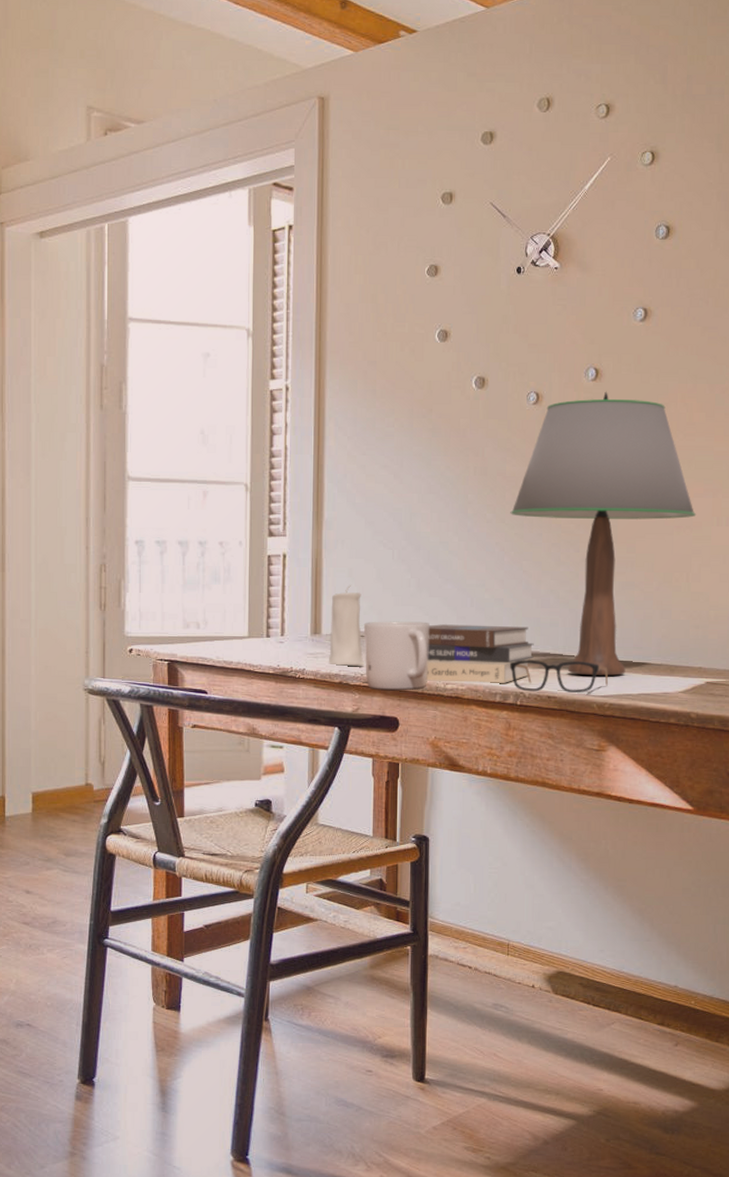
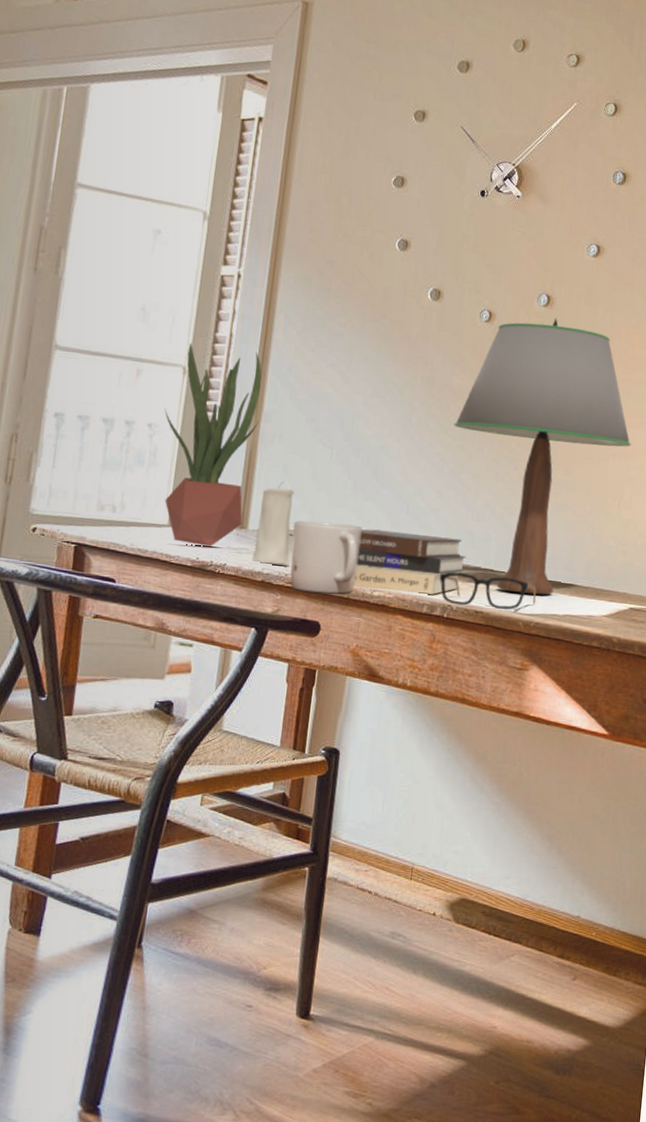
potted plant: none [233,460,320,654] -> present [165,343,262,548]

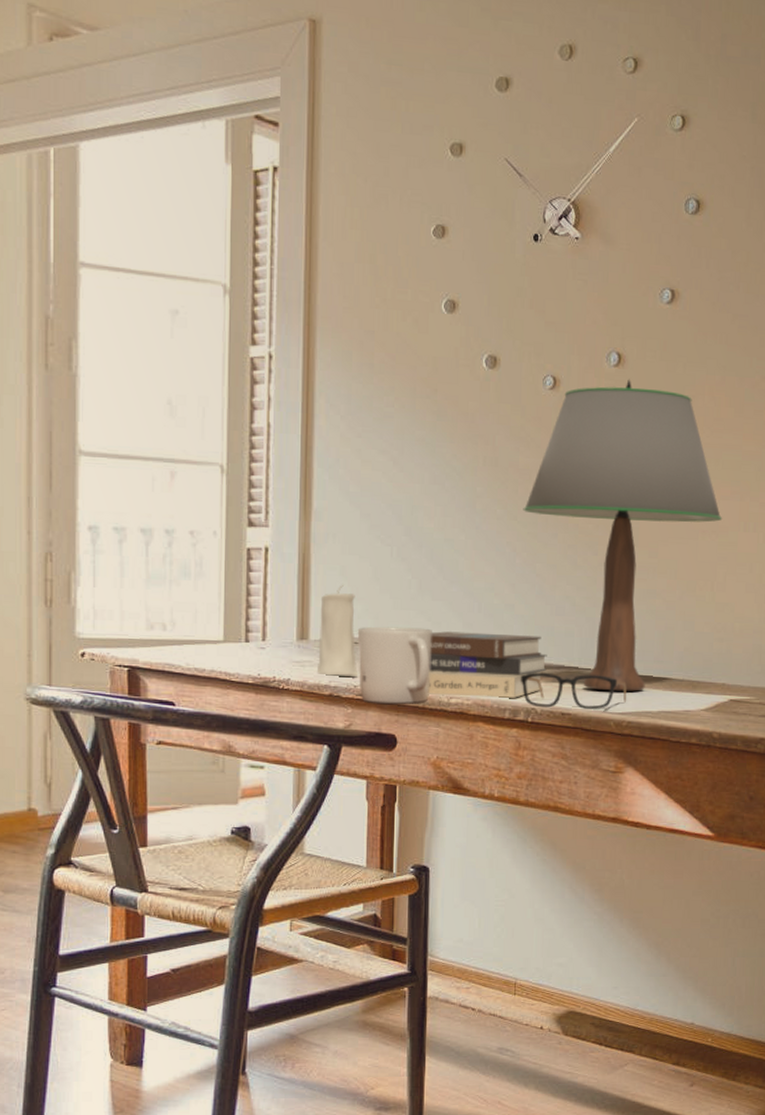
potted plant: present [165,343,262,548] -> none [206,437,309,662]

